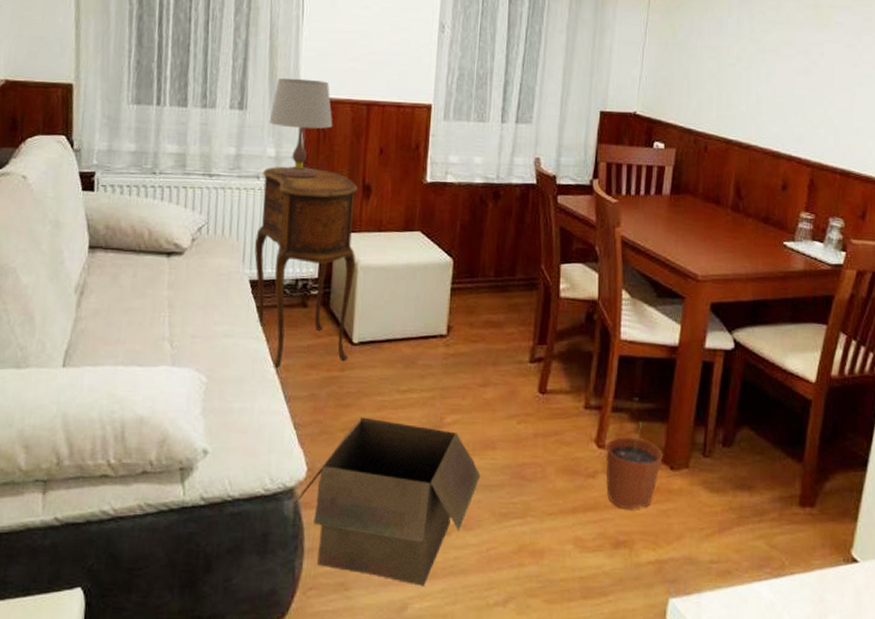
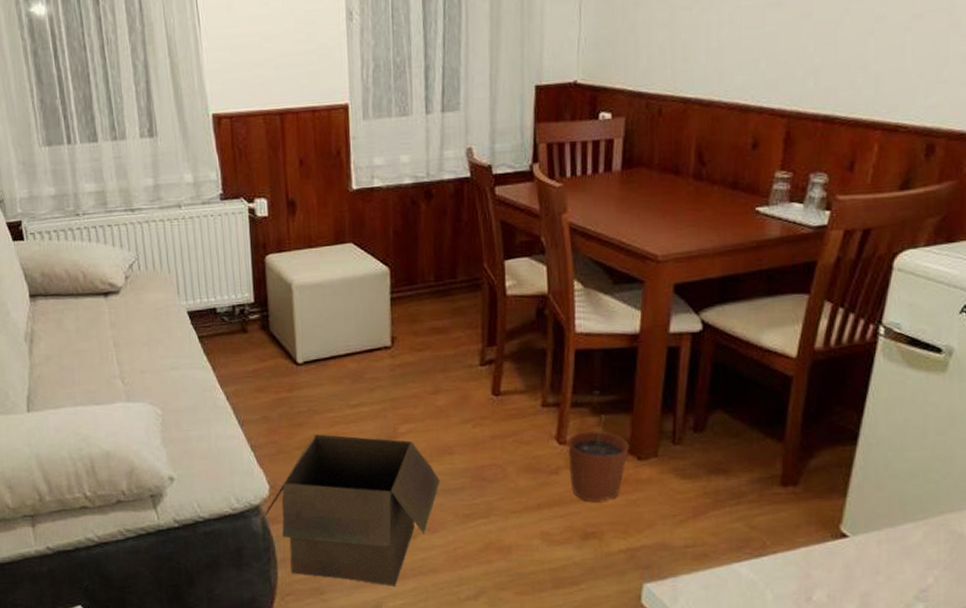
side table: present [254,167,357,369] -> none [183,190,294,396]
table lamp: present [269,78,333,179] -> none [181,94,248,203]

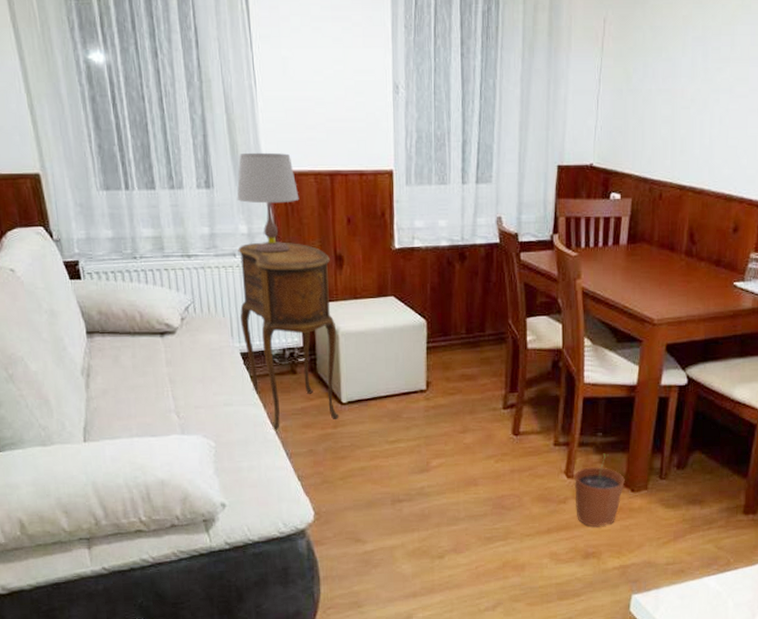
table lamp: none [181,94,248,203] -> present [237,152,299,253]
side table: none [183,190,294,396] -> present [238,243,339,430]
box: present [263,434,440,586] -> none [308,466,466,600]

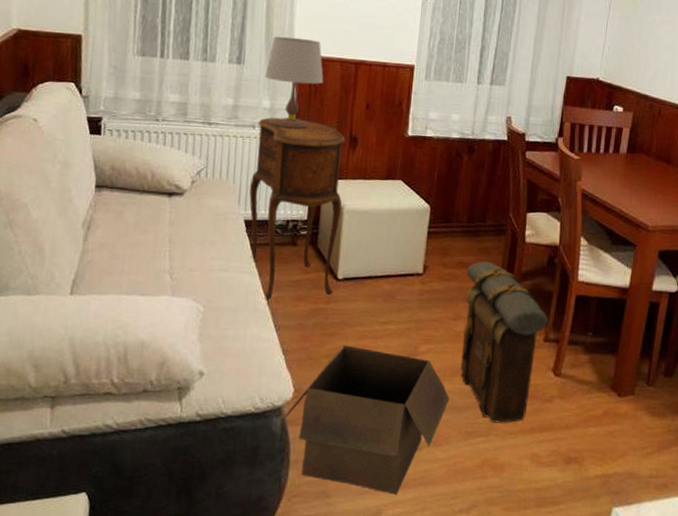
box: none [308,466,466,600] -> present [283,345,450,495]
backpack: none [470,371,557,527] -> present [460,261,549,423]
plant pot: present [575,453,625,527] -> none [560,353,612,431]

